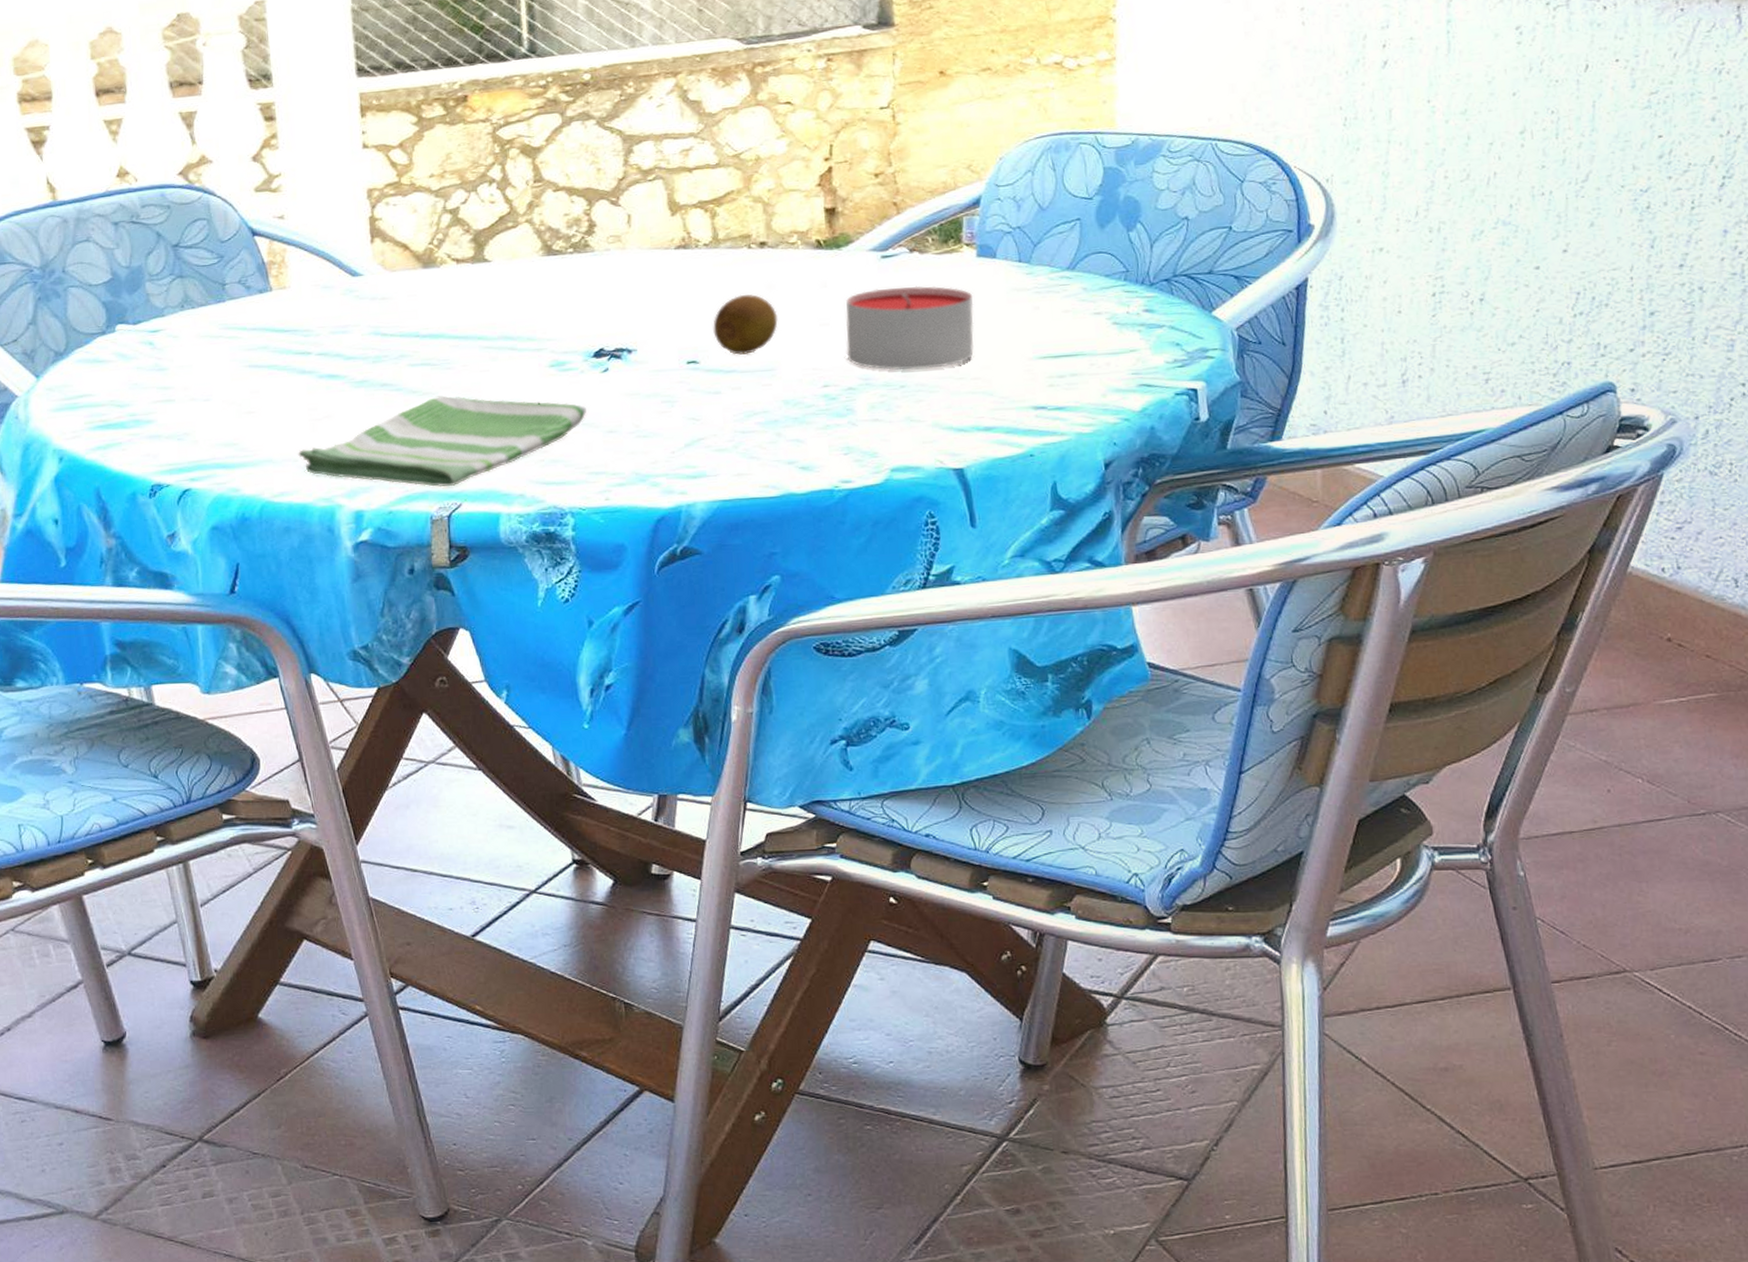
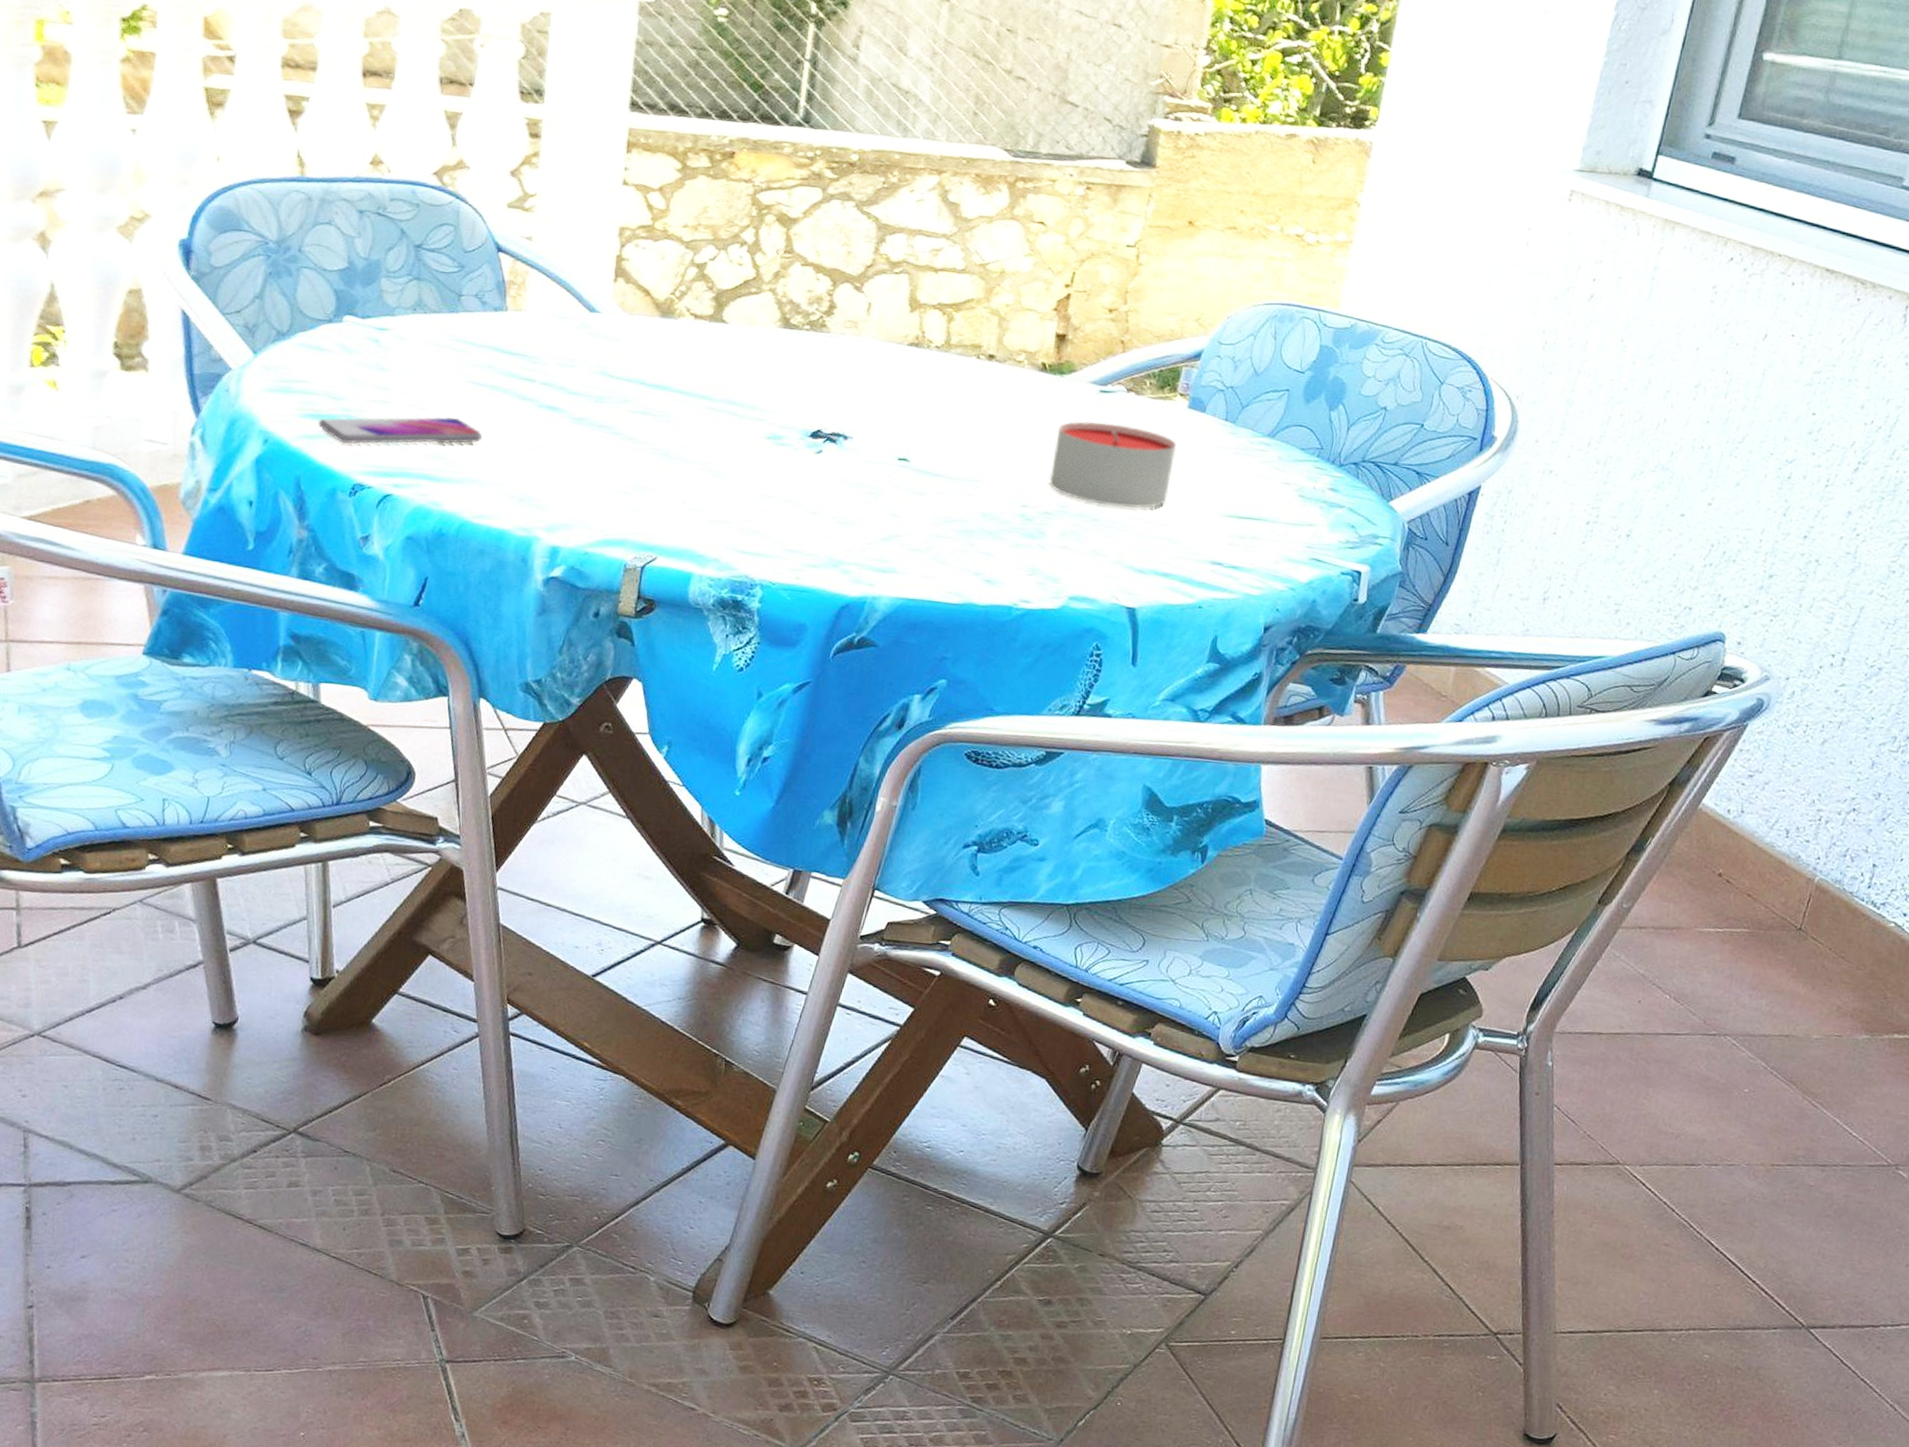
smartphone: none [107,402,269,448] -> present [317,417,483,444]
dish towel: present [298,395,587,487] -> none [505,446,795,538]
fruit: present [713,294,778,355] -> none [928,402,992,462]

